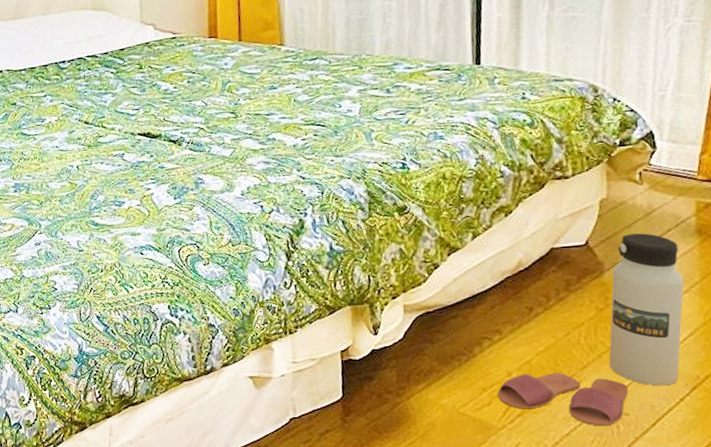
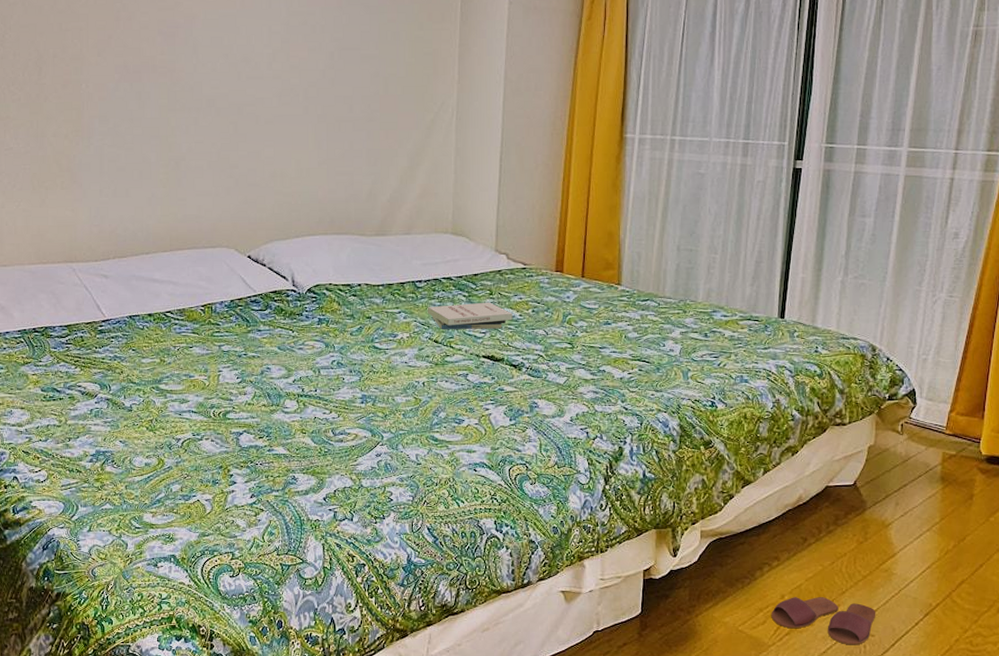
books: none [73,76,167,110] -> present [427,302,513,329]
water bottle: present [609,233,684,386] -> none [863,477,927,612]

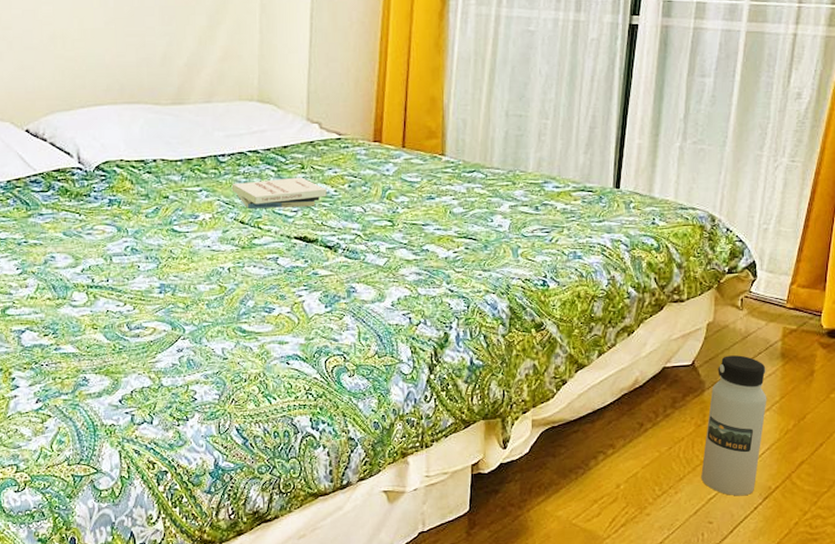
slippers: present [771,597,876,645] -> none [606,485,715,534]
water bottle: none [863,477,927,612] -> present [701,355,767,496]

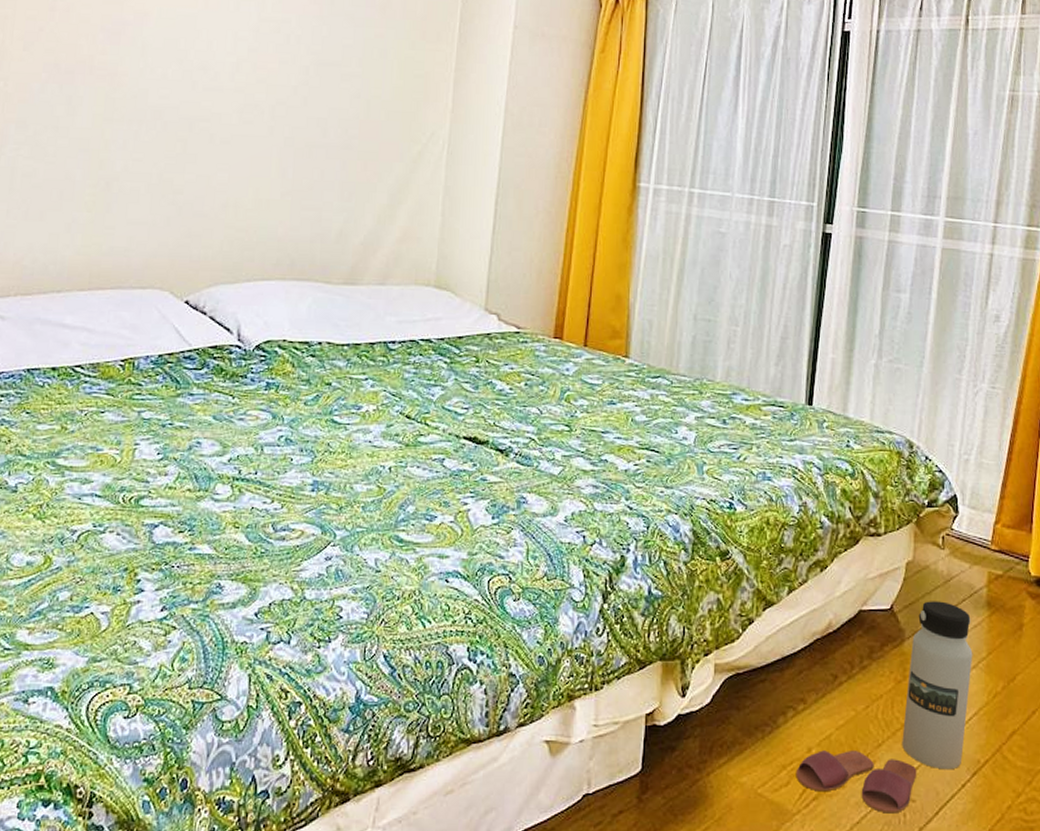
books: present [231,177,327,209] -> none [399,371,502,404]
slippers: none [606,485,715,534] -> present [796,750,917,814]

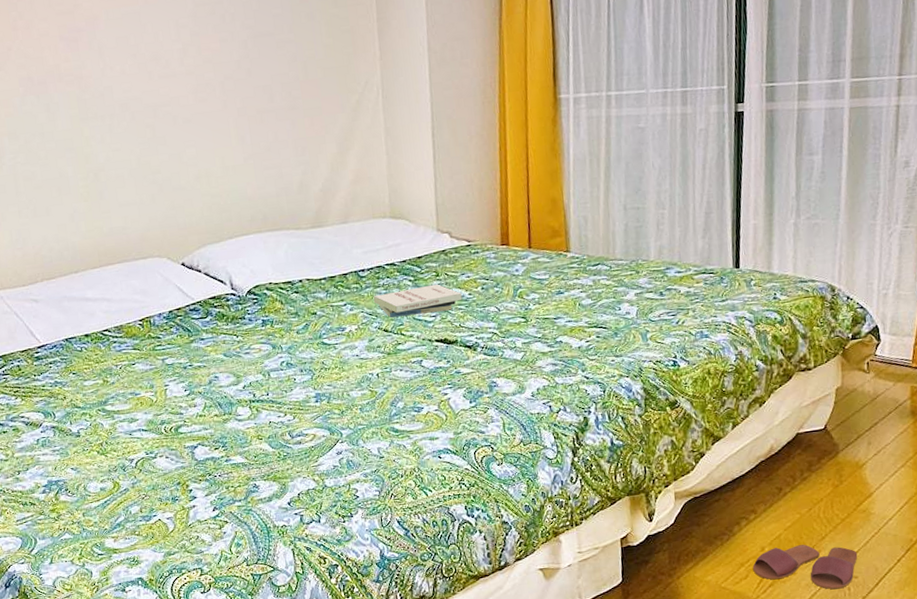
books: none [399,371,502,404] -> present [373,284,462,318]
water bottle: present [902,601,973,770] -> none [842,416,901,551]

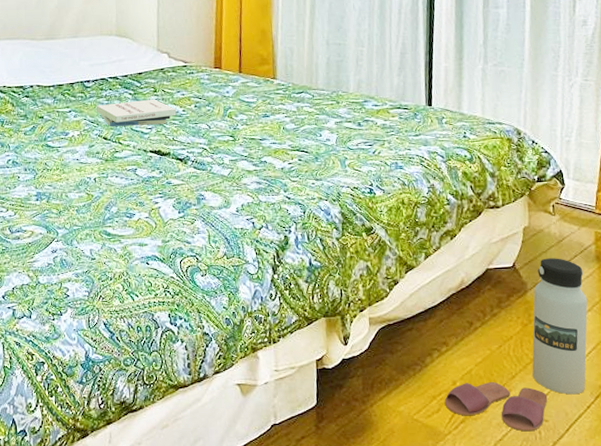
water bottle: none [842,416,901,551] -> present [532,258,588,395]

